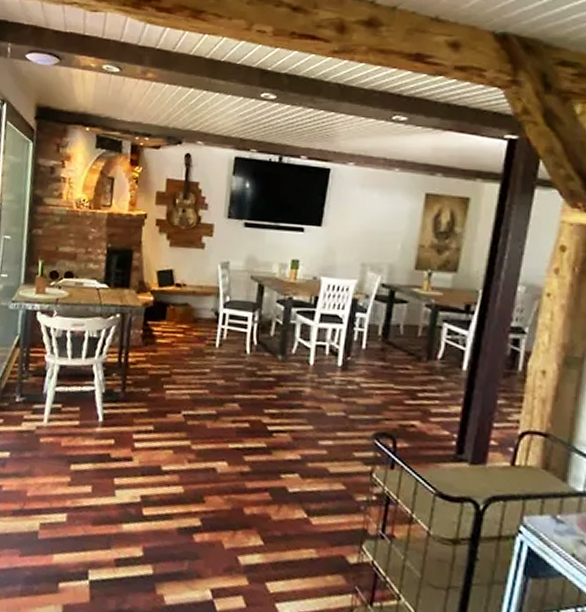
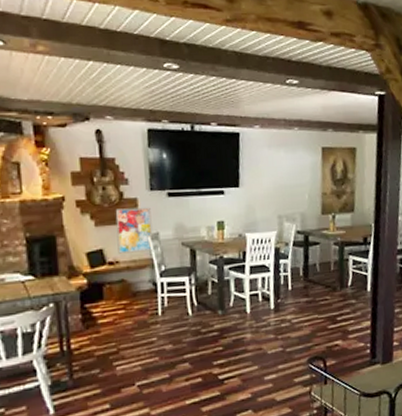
wall art: none [187,232,225,280] -> present [115,207,153,254]

